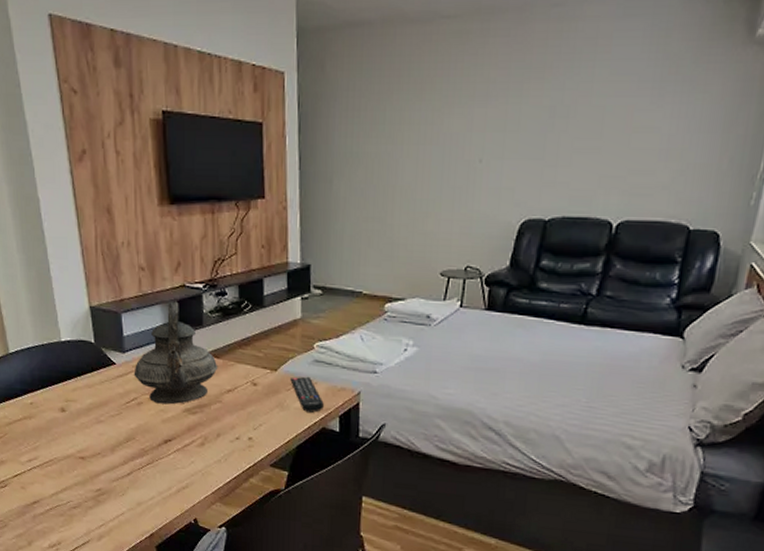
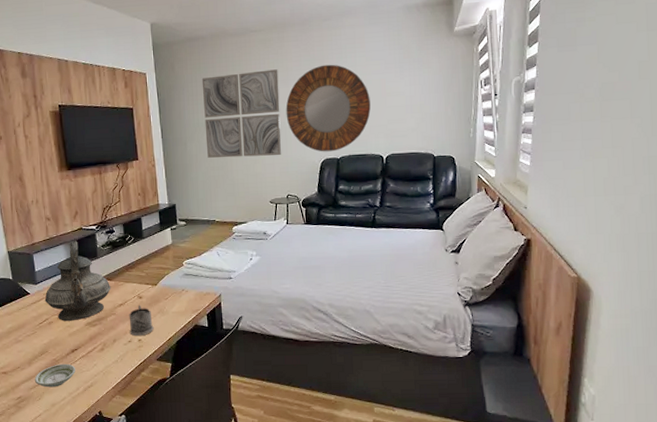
saucer: none [117,455,168,483] -> present [34,363,75,388]
tea glass holder: none [238,393,270,434] -> present [129,305,154,337]
remote control: present [290,376,324,413] -> none [167,287,194,314]
wall art: none [359,79,475,209] -> present [201,69,282,158]
home mirror: none [478,76,607,210] -> present [286,64,371,152]

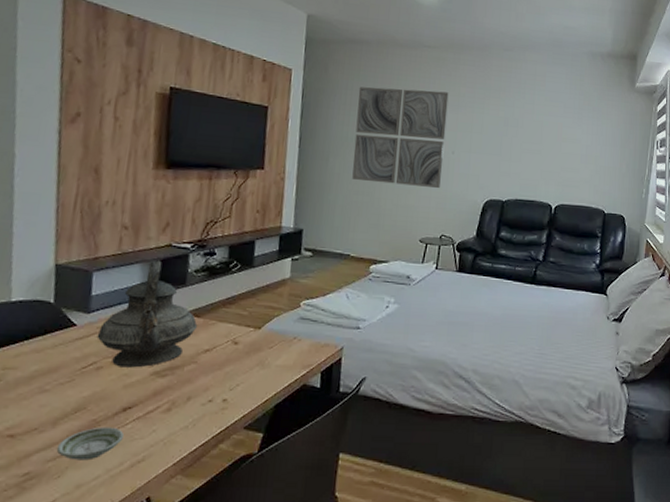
tea glass holder: present [129,305,154,337] -> none [212,352,248,395]
home mirror: present [286,64,371,152] -> none [451,96,545,193]

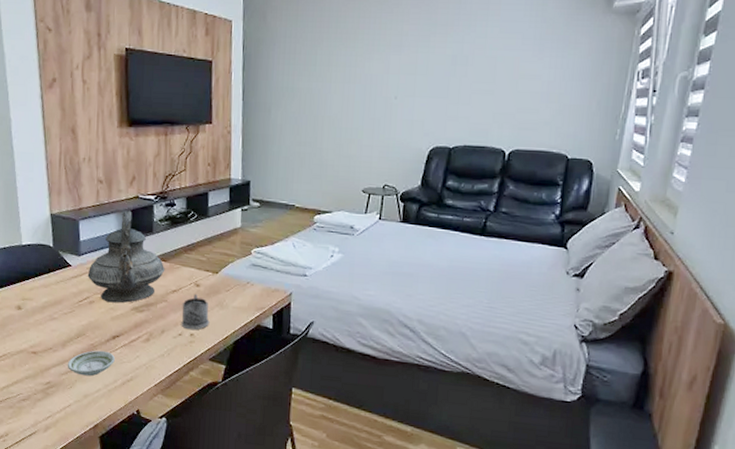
tea glass holder: none [212,352,248,395] -> present [181,294,210,330]
wall art: present [352,87,449,189] -> none [294,31,391,137]

